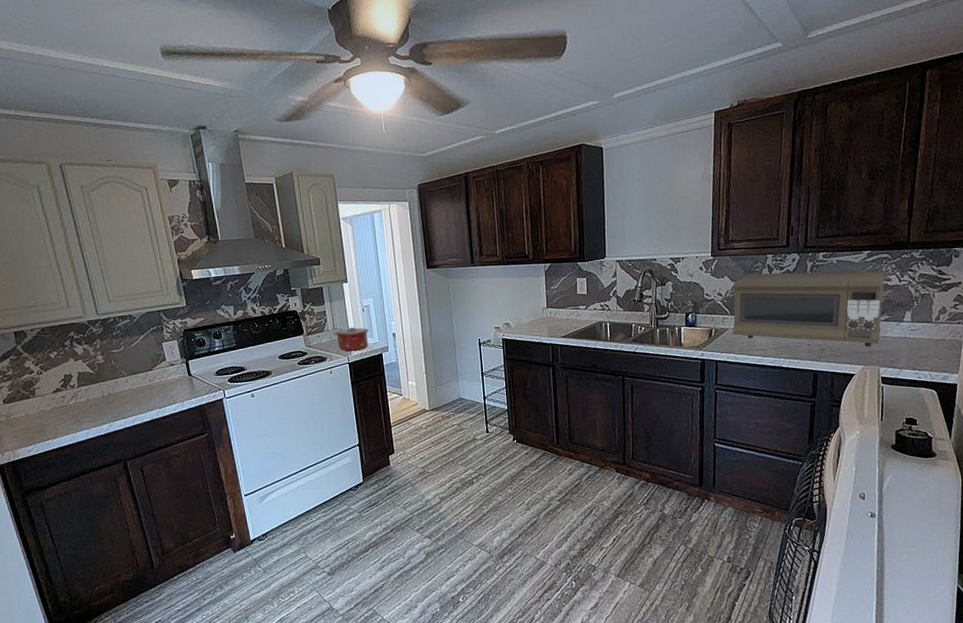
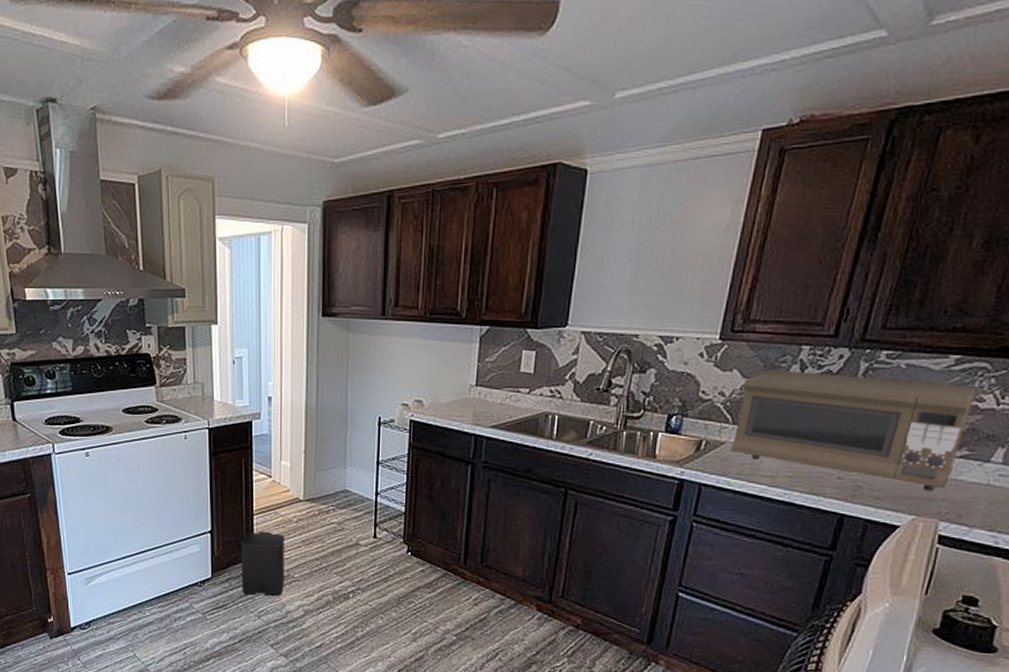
casserole: present [334,327,369,352] -> none [194,383,239,414]
pedal bin: none [384,438,422,492] -> present [241,531,285,596]

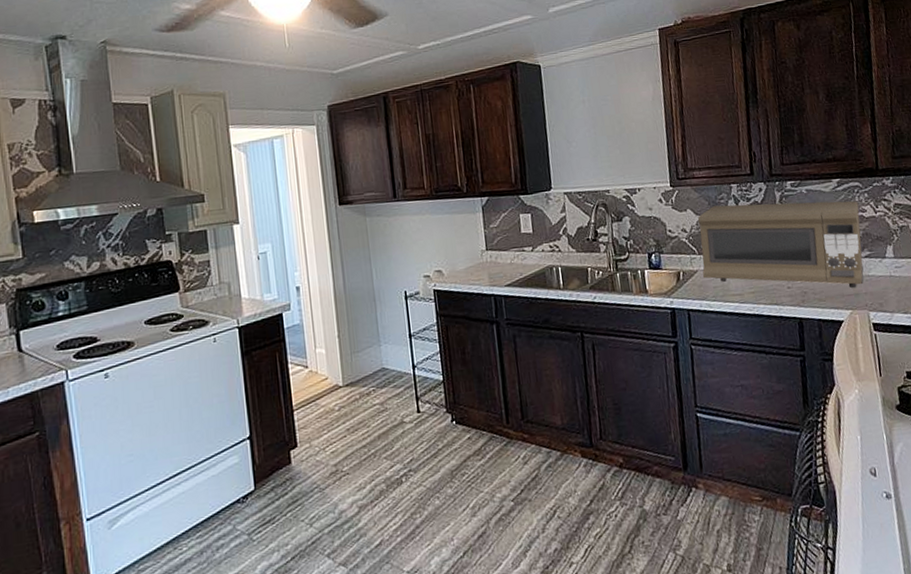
pedal bin: present [241,531,285,596] -> none [283,425,334,502]

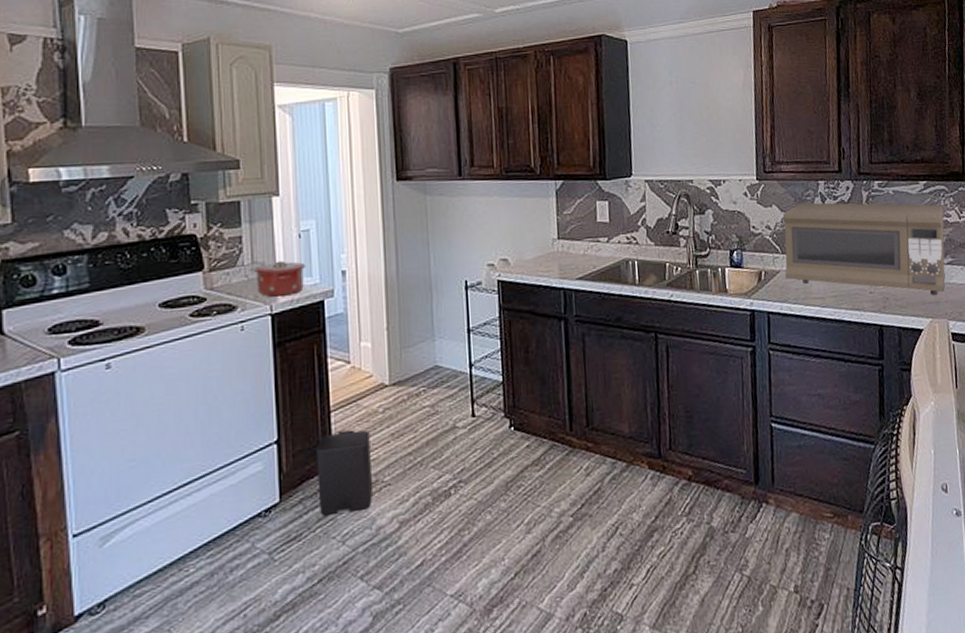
casserole: none [220,280,266,313] -> present [253,260,307,297]
pedal bin: none [283,425,334,502] -> present [316,429,374,516]

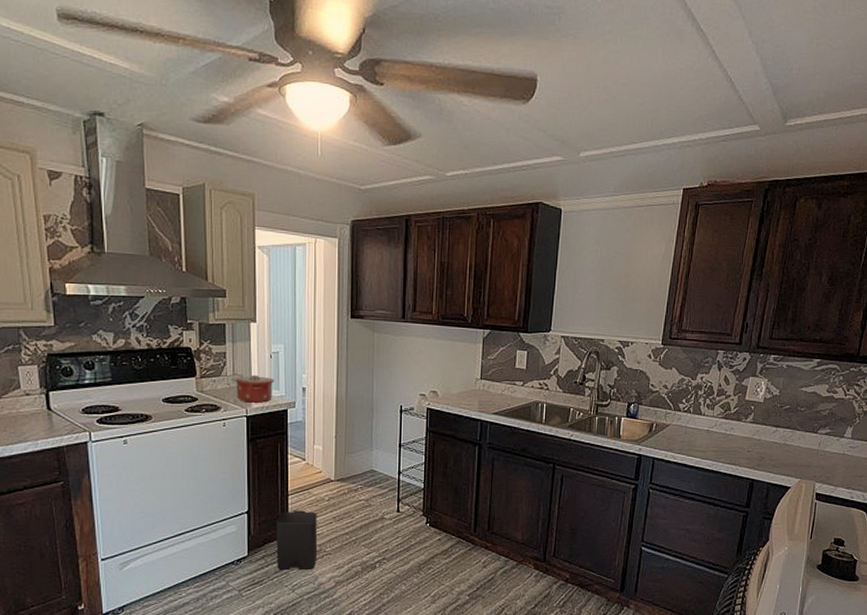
microwave: present [782,202,946,296] -> none [674,368,832,460]

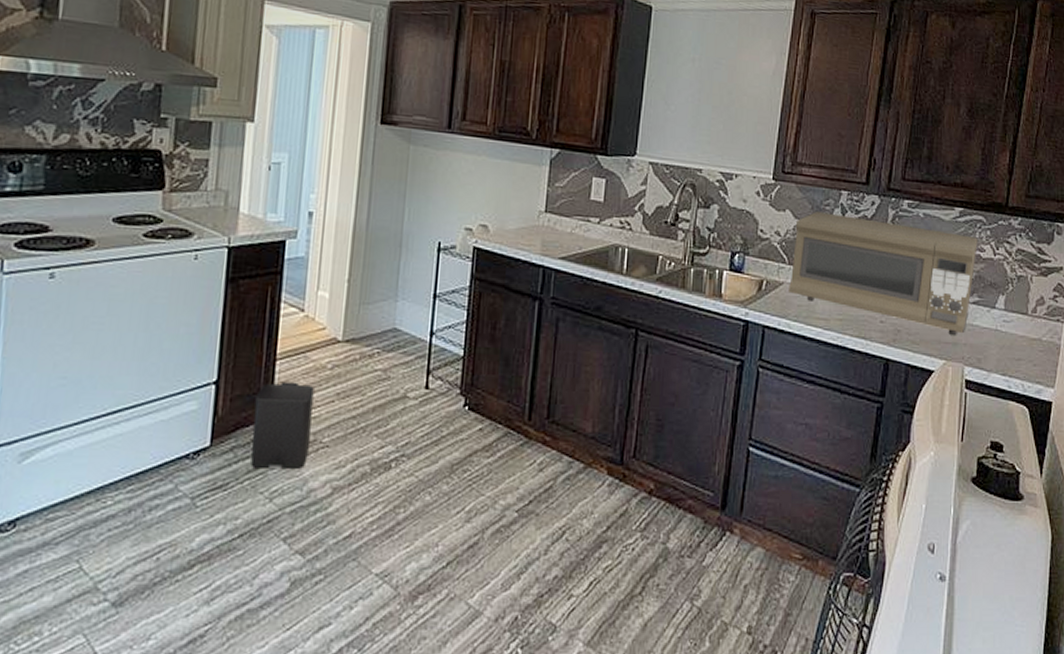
casserole: present [234,375,275,403] -> none [215,191,273,230]
microwave: none [674,368,832,460] -> present [789,212,978,337]

